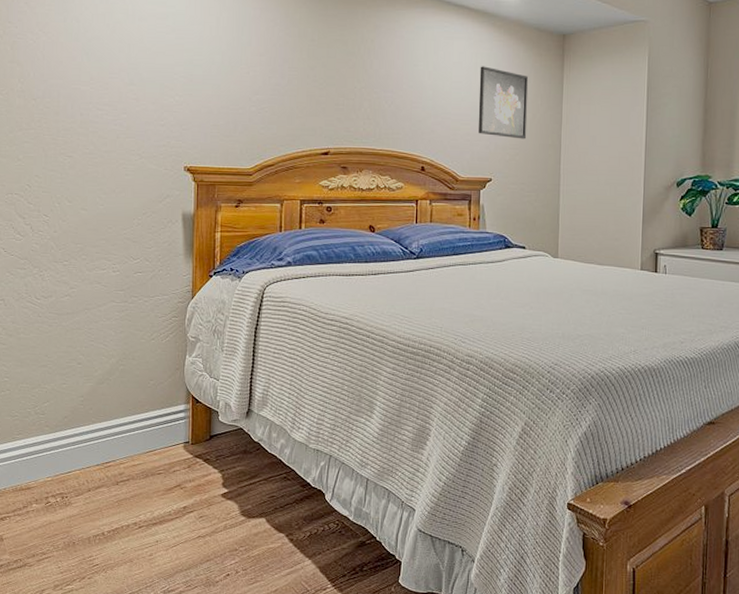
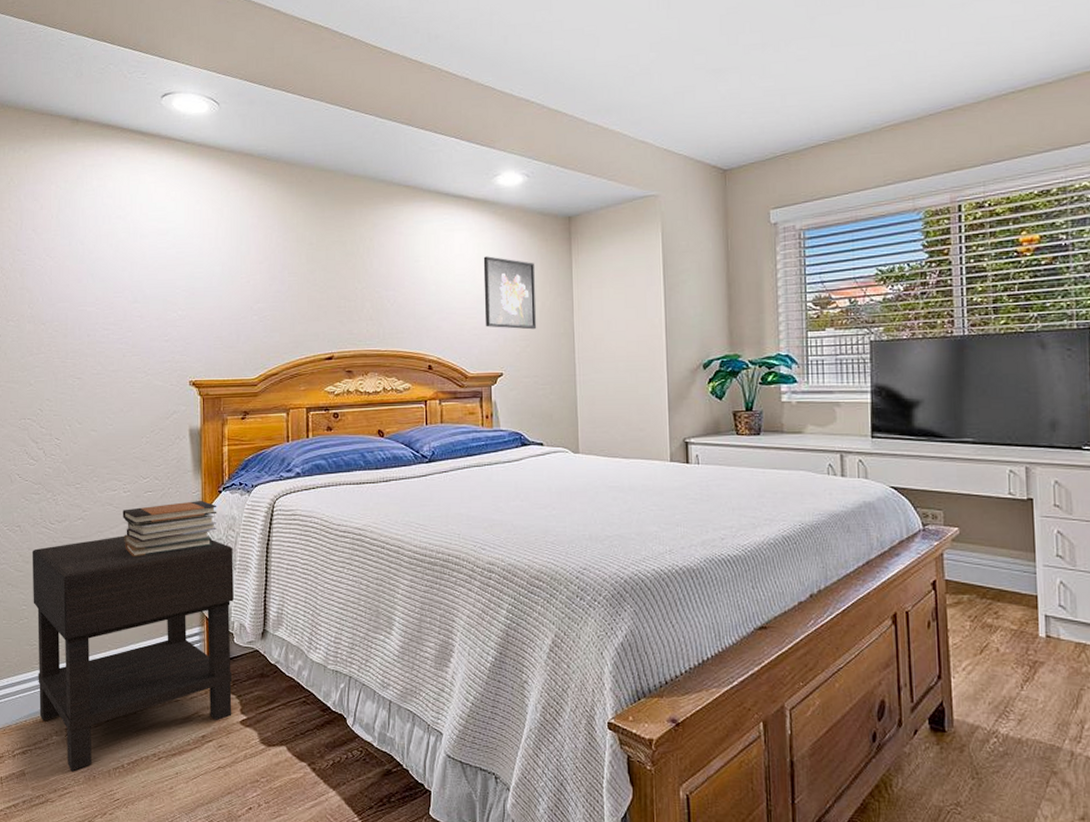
nightstand: none [15,314,222,538] -> present [32,535,234,772]
book stack: none [111,283,207,336] -> present [122,500,217,558]

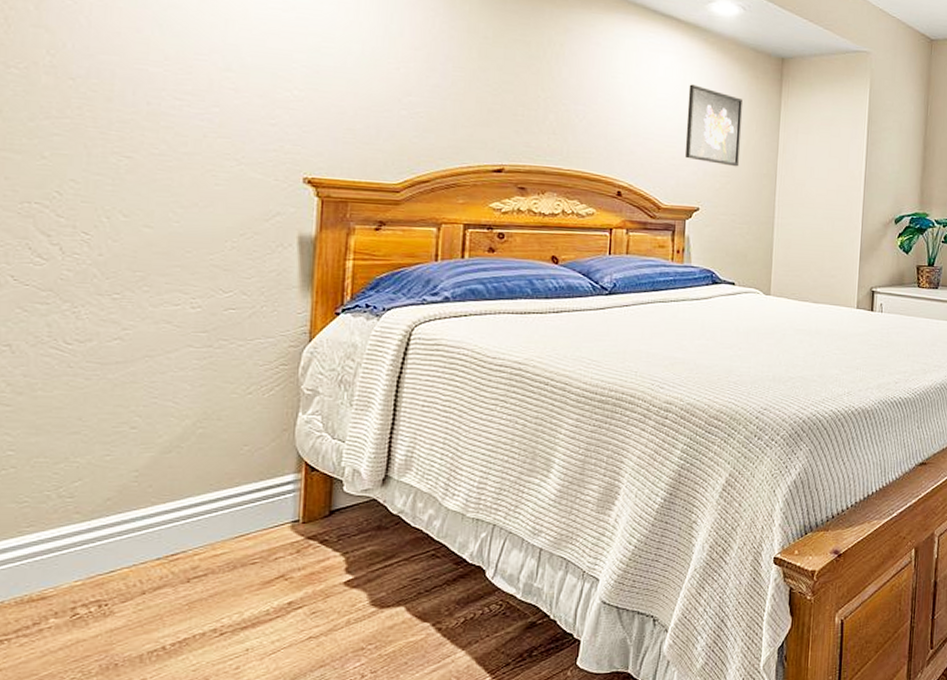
nightstand: present [32,535,234,772] -> none [27,362,351,662]
book stack: present [122,500,217,558] -> none [187,322,332,390]

